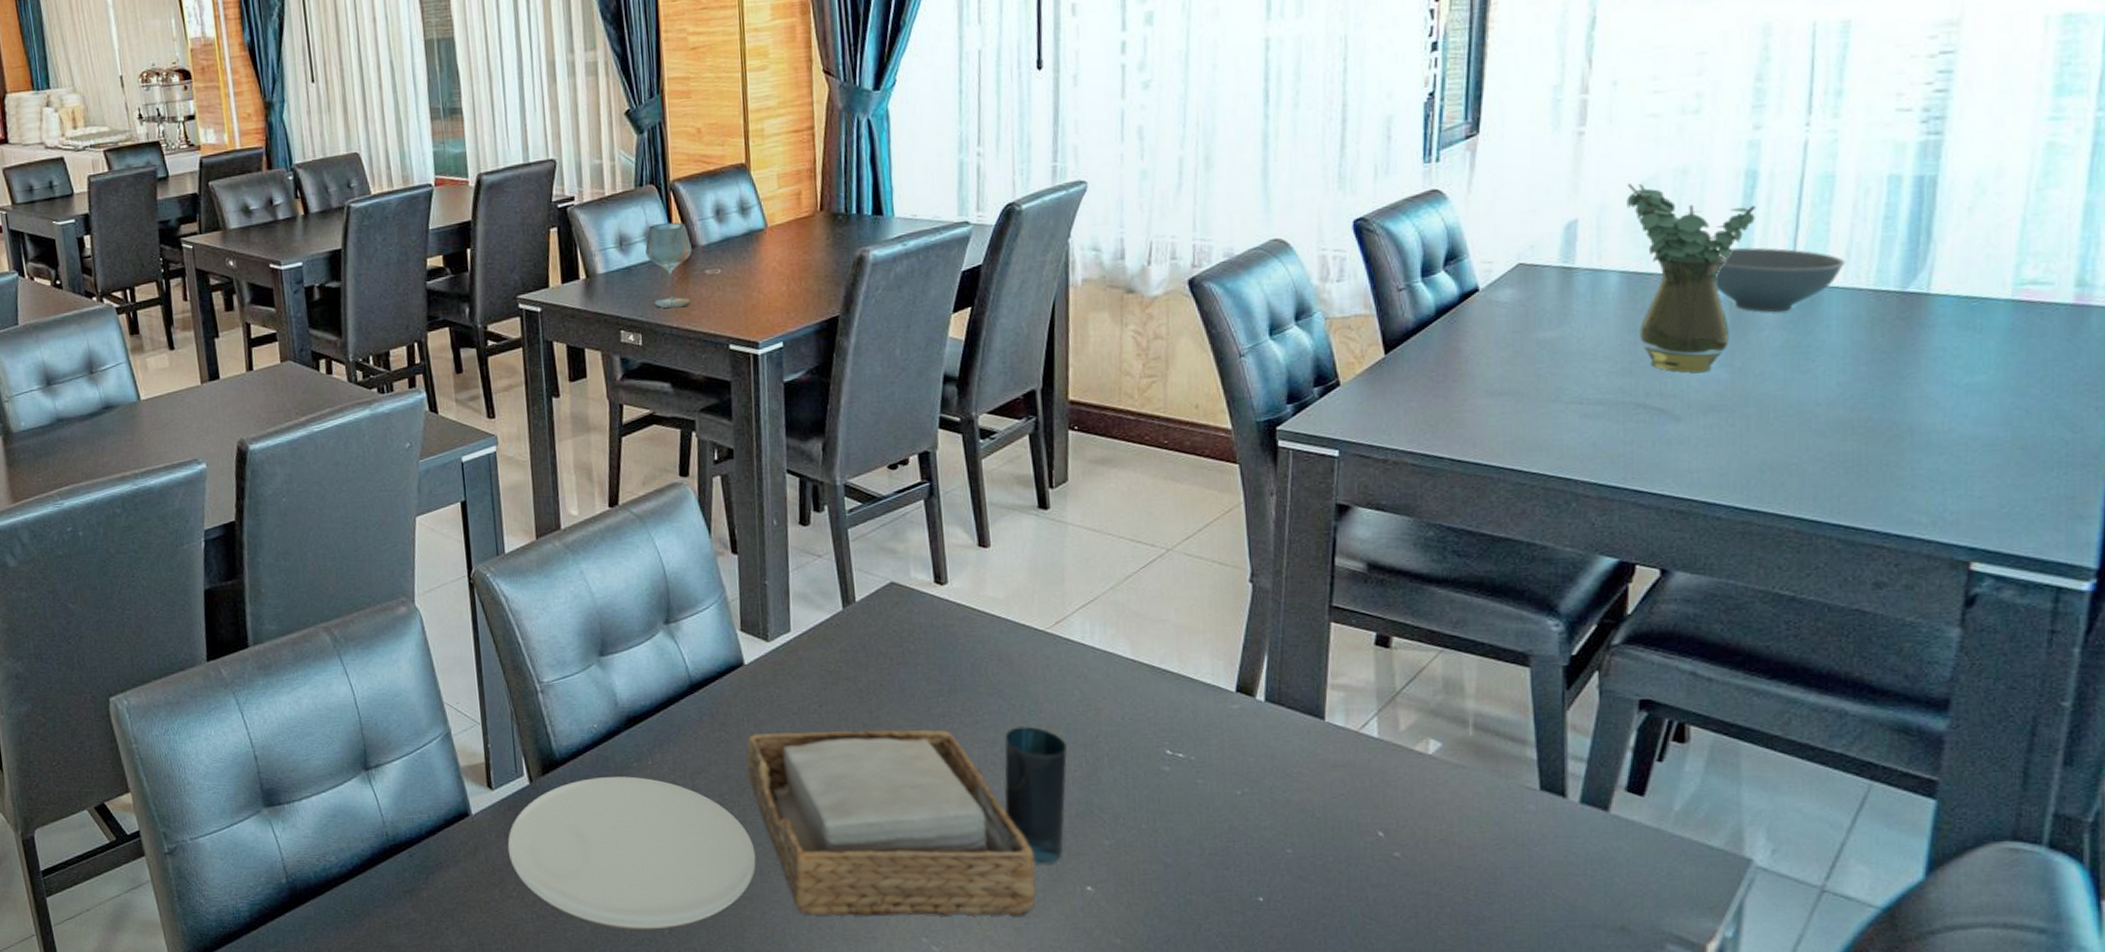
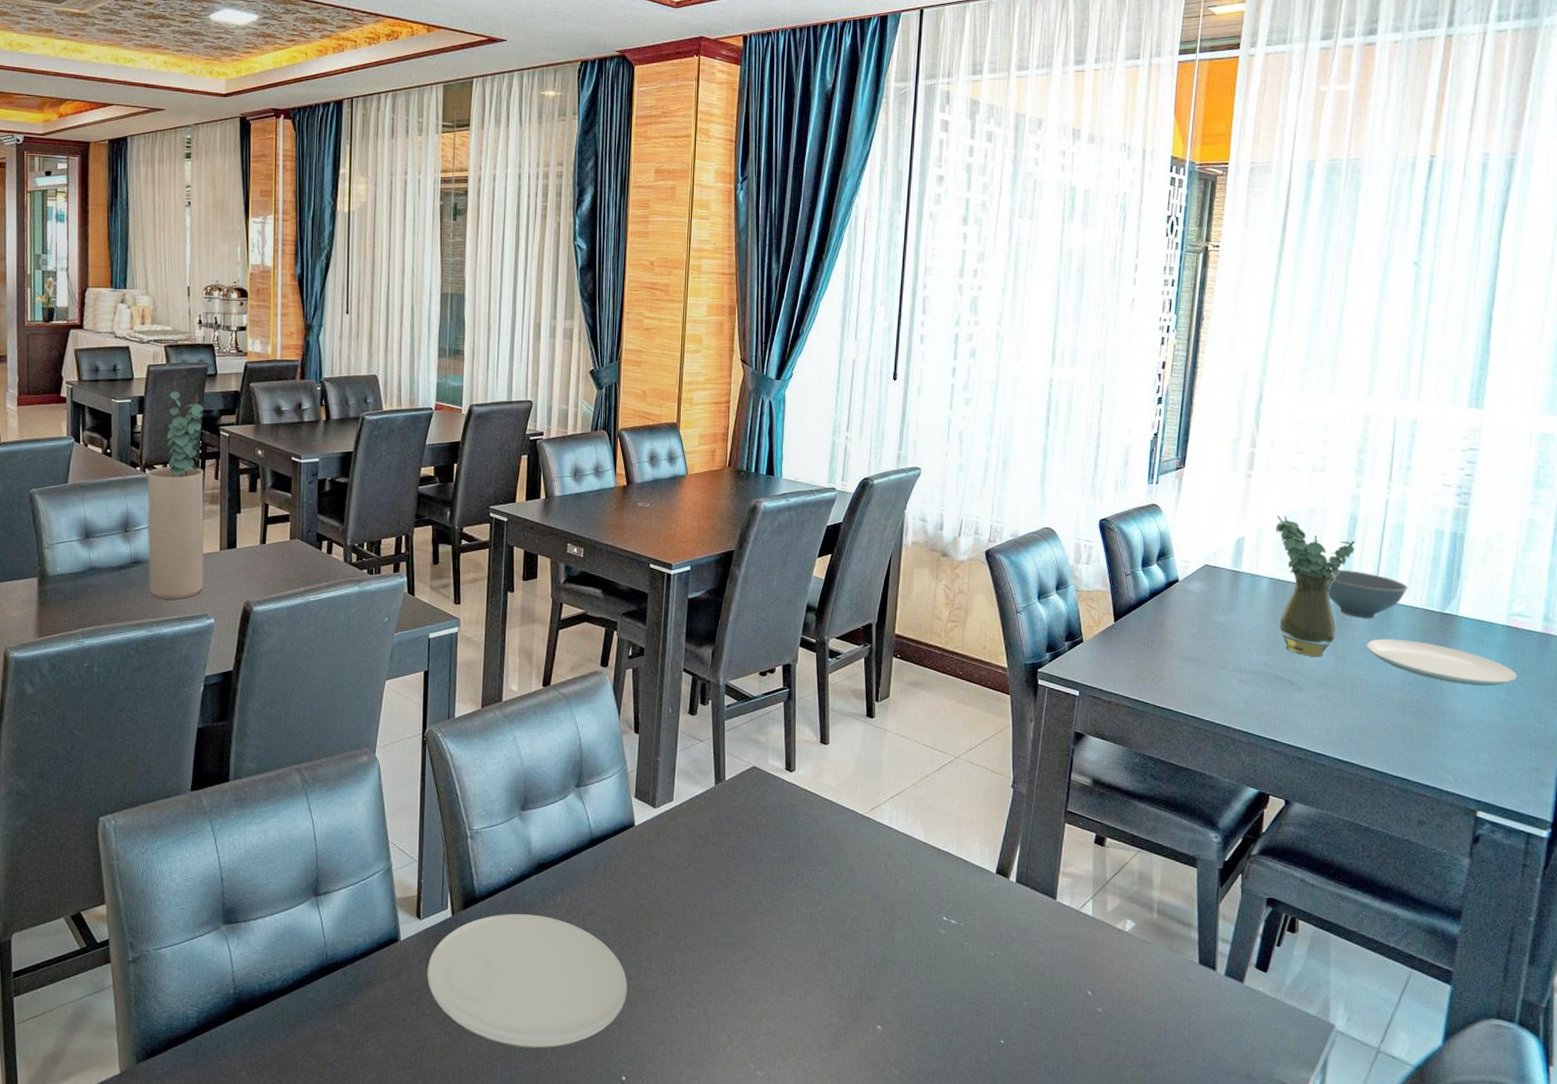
vase: none [105,190,189,447] -> present [146,380,204,599]
wine glass: present [645,222,692,309] -> none [594,461,629,530]
napkin holder: present [746,729,1037,916] -> none [628,884,841,1047]
cup: present [1004,726,1068,865] -> none [822,891,873,1006]
plate: none [1780,335,2033,389] -> present [1366,639,1517,686]

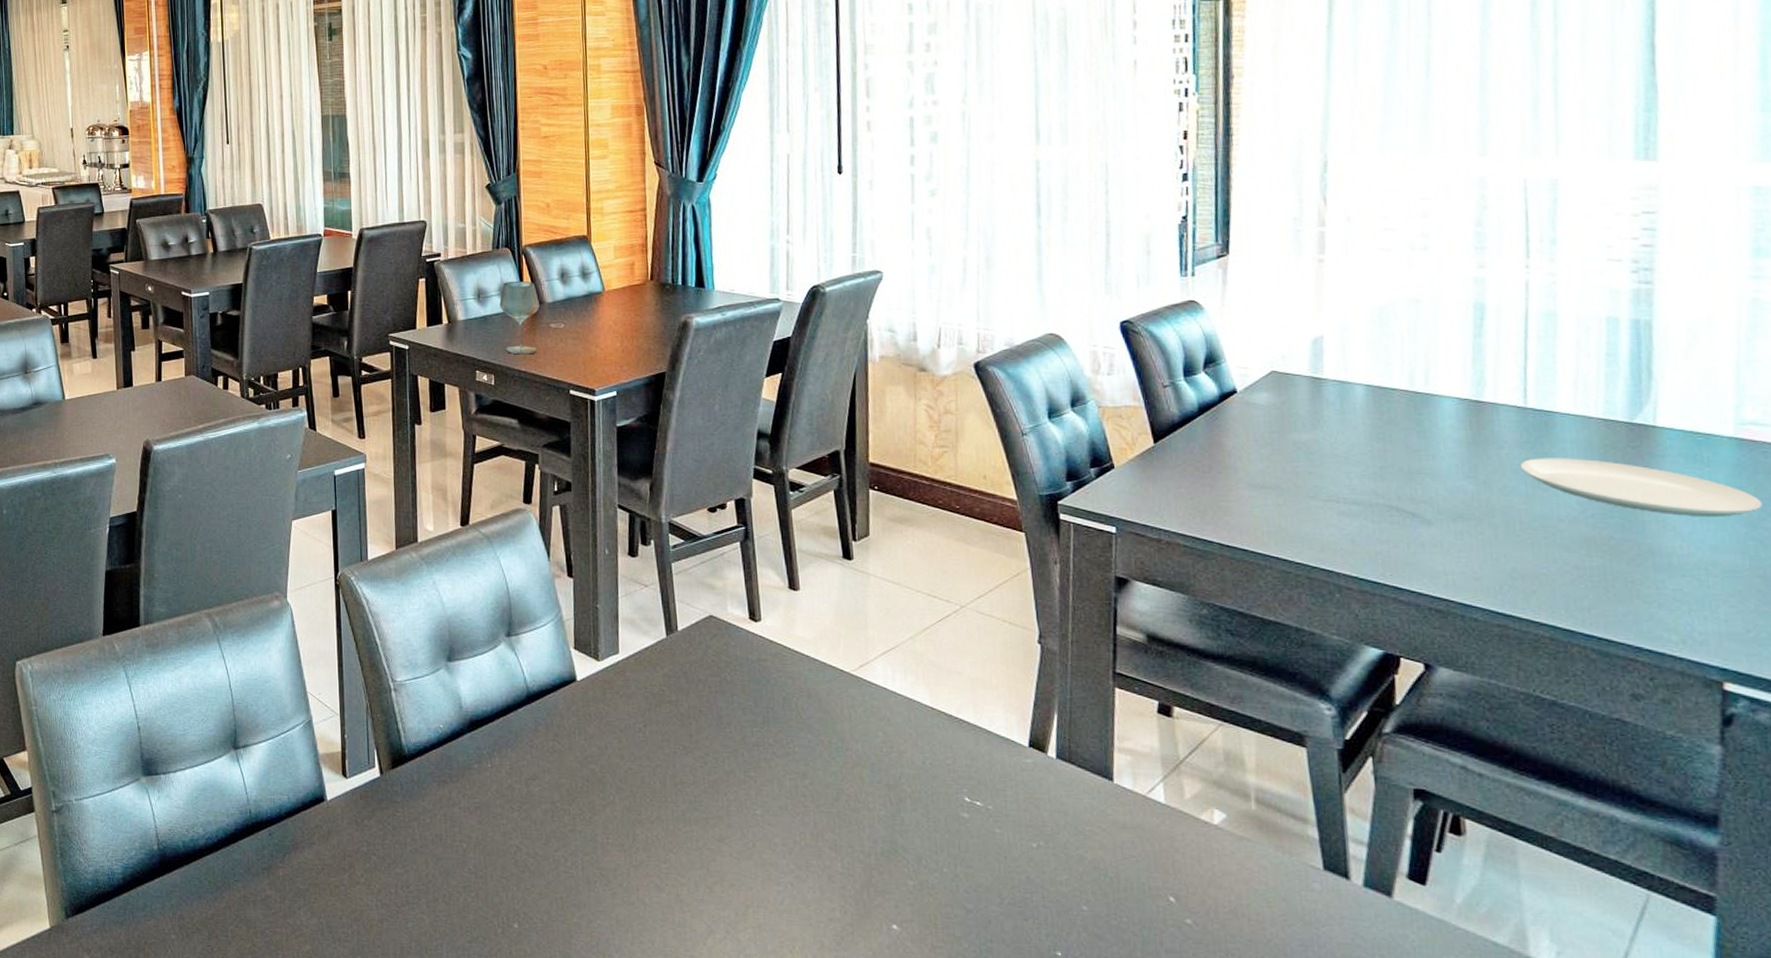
vase: present [146,380,204,599] -> none [42,221,104,440]
plate: present [427,913,628,1050] -> none [357,775,584,930]
wine glass: none [594,461,629,530] -> present [499,280,539,355]
vase: present [1275,515,1356,656] -> none [1366,307,1487,481]
bowl: present [1328,569,1408,619] -> none [1453,371,1575,433]

